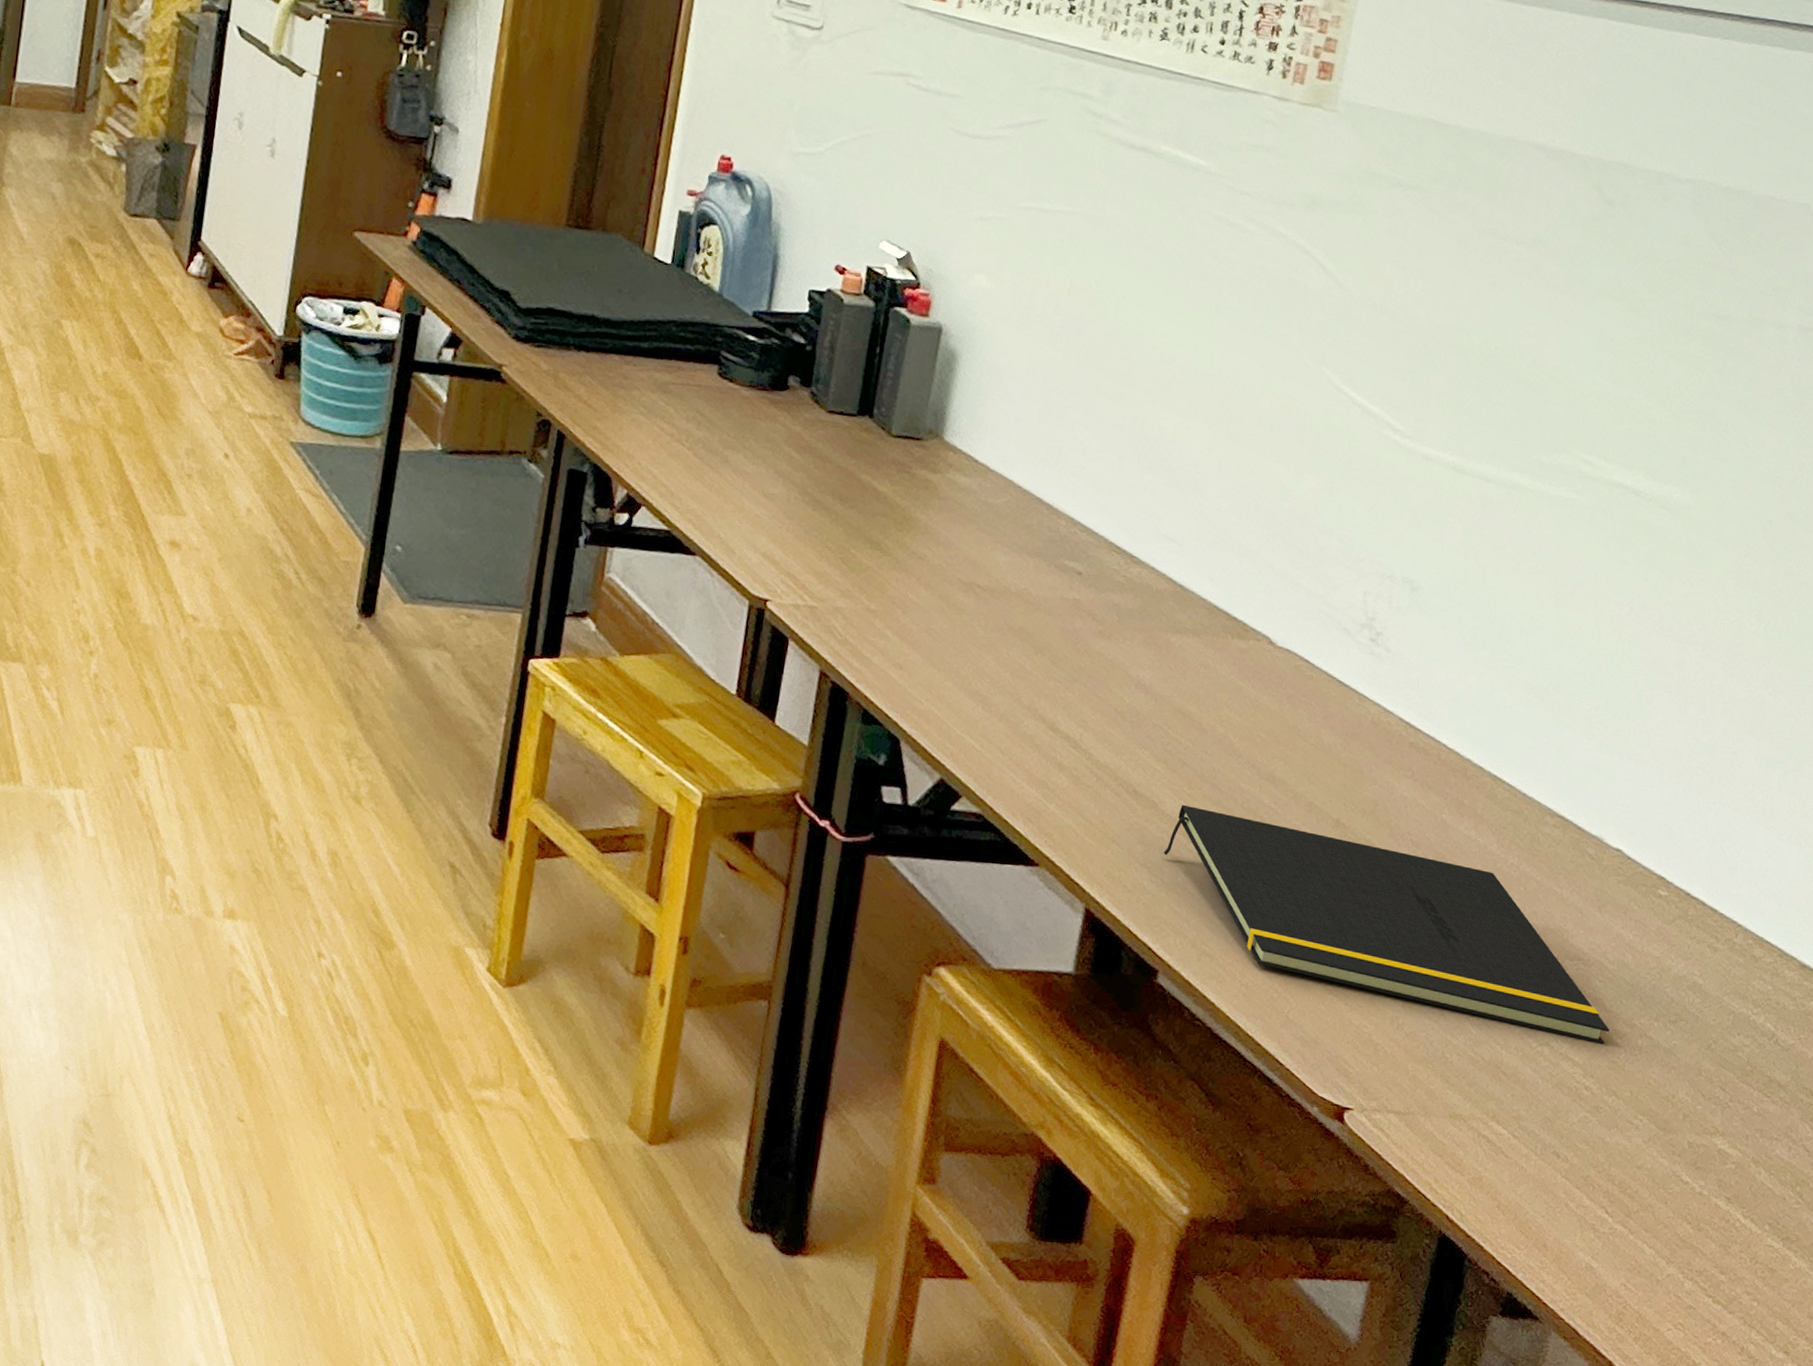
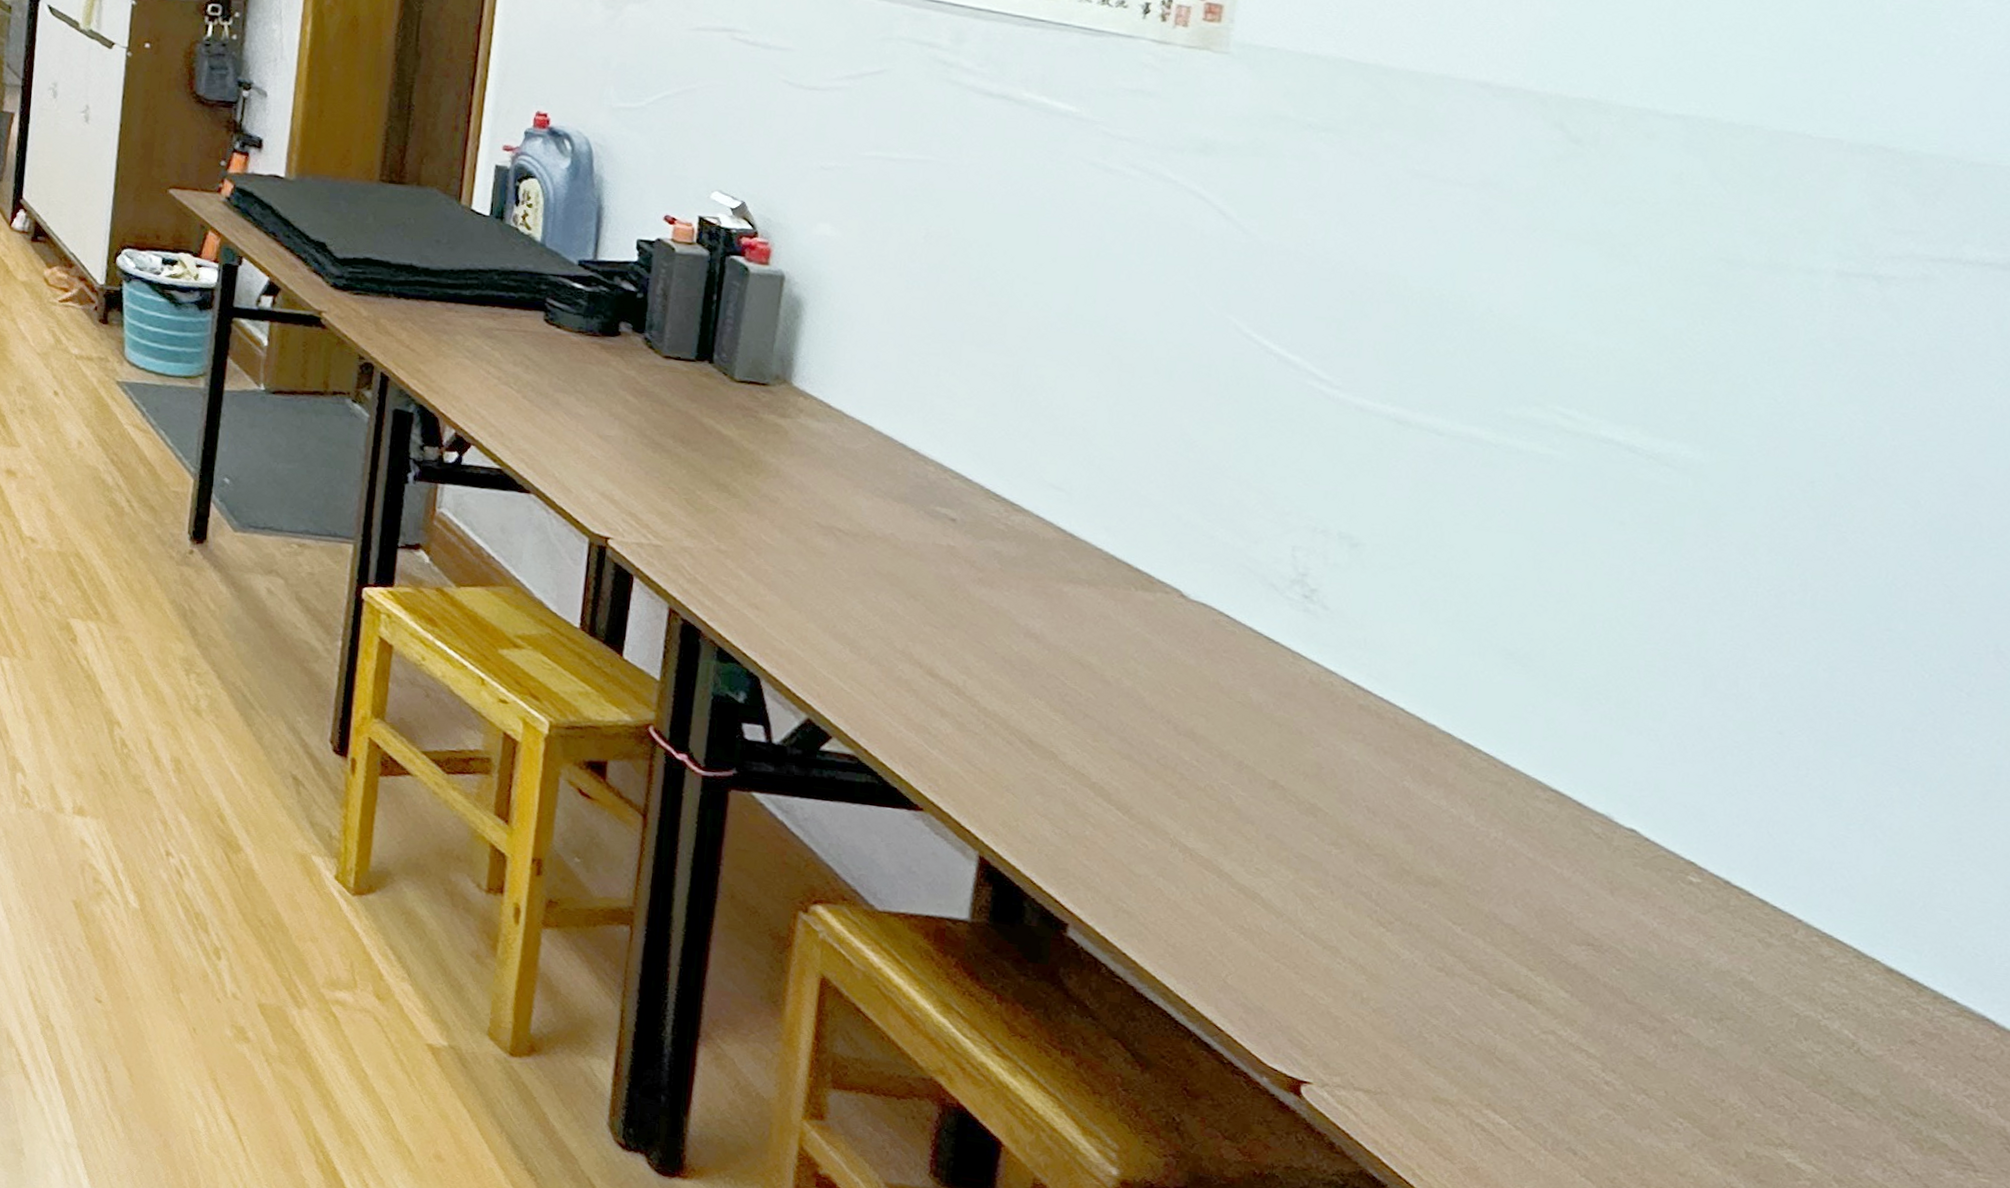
notepad: present [1163,804,1610,1045] -> none [1066,757,1633,1038]

